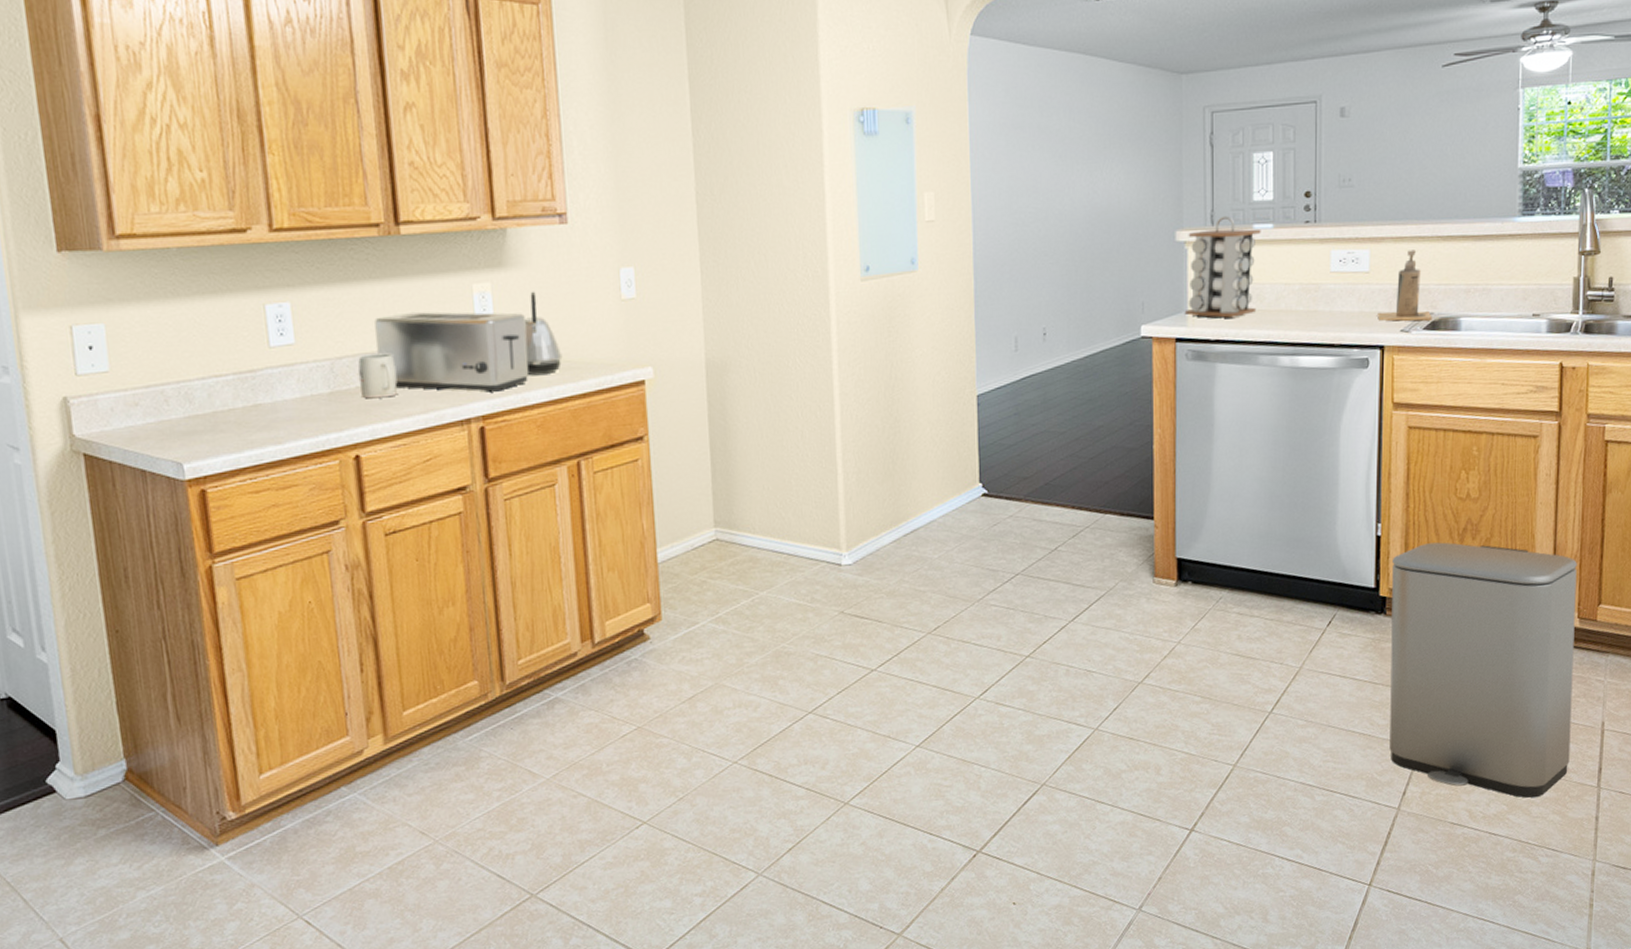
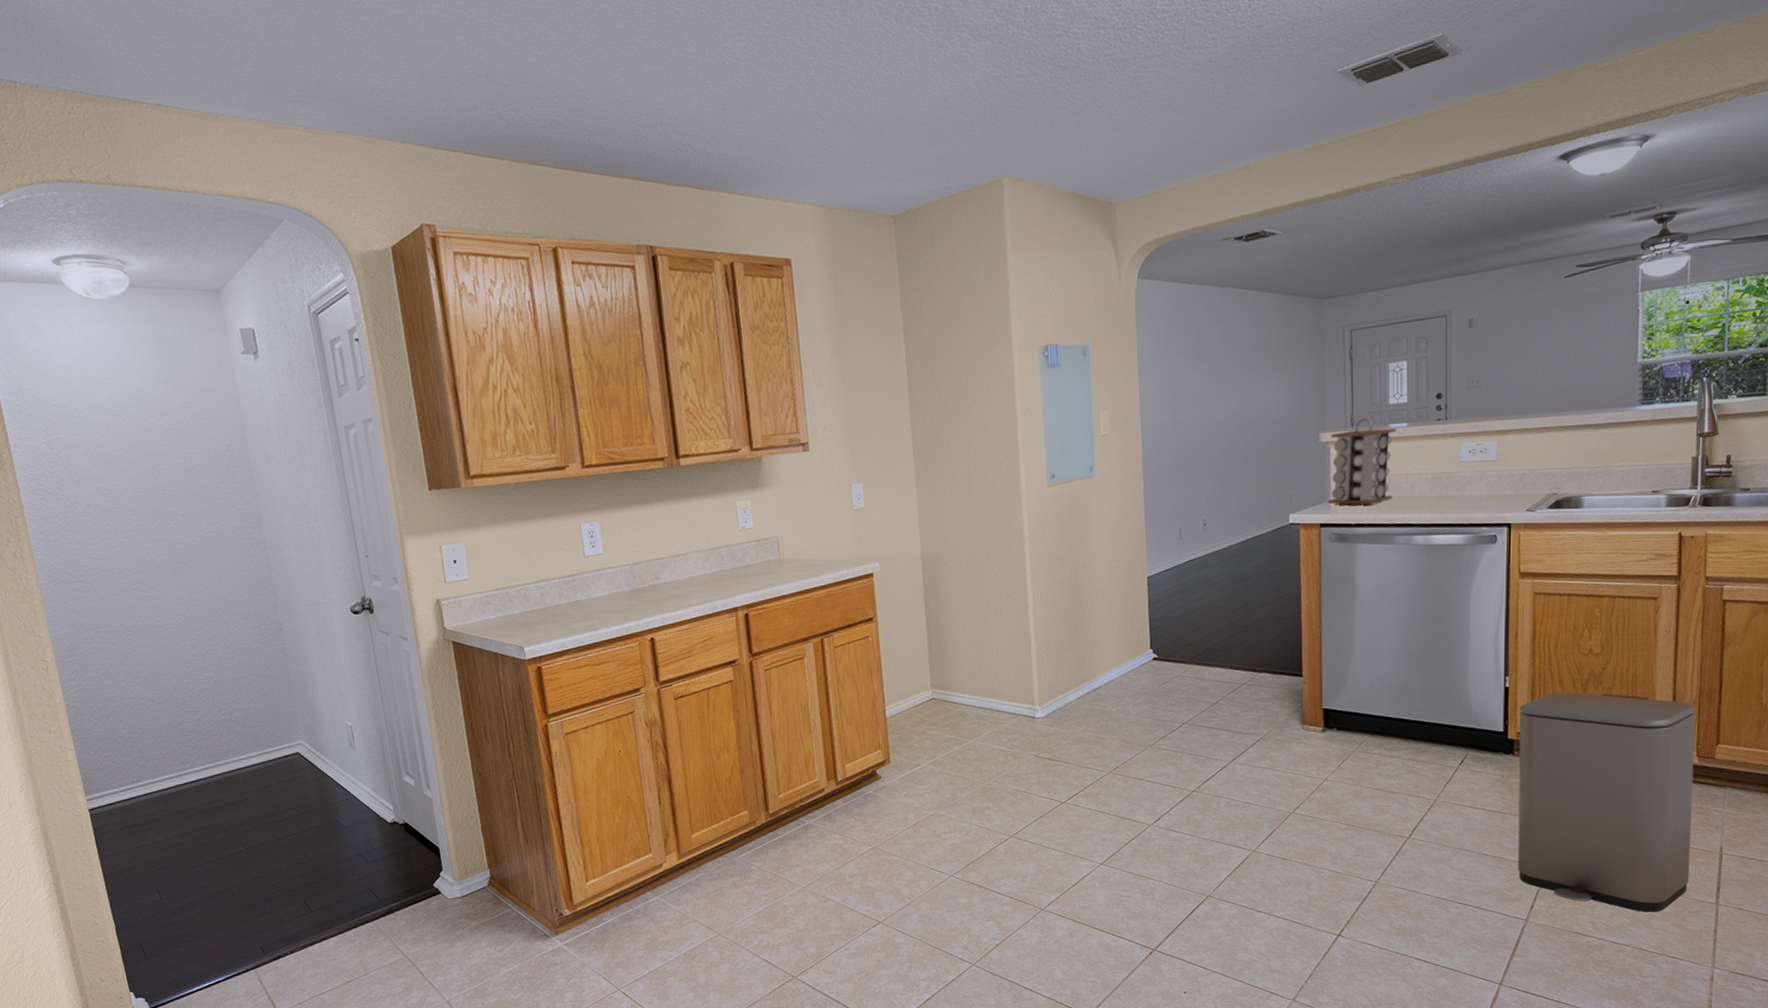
mug: present [357,353,398,399] -> none [650,558,681,594]
toaster: present [374,311,530,392] -> none [662,523,782,587]
kettle: present [524,291,563,375] -> none [777,505,808,572]
soap dispenser: present [1378,250,1432,322] -> none [1505,439,1556,502]

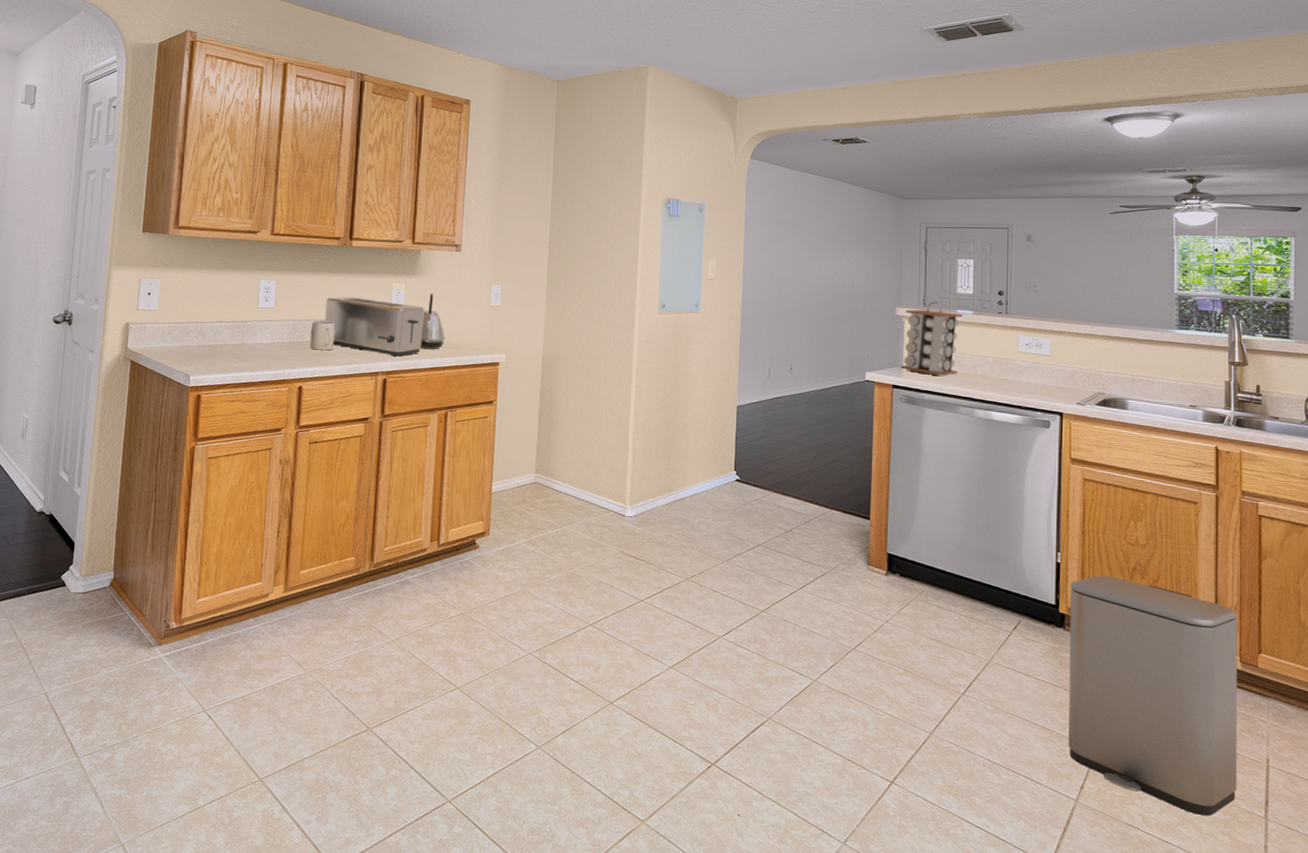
mug: none [650,558,681,594] -> present [309,320,336,351]
toaster: none [662,523,782,587] -> present [324,296,424,357]
kettle: none [777,505,808,572] -> present [421,293,446,349]

